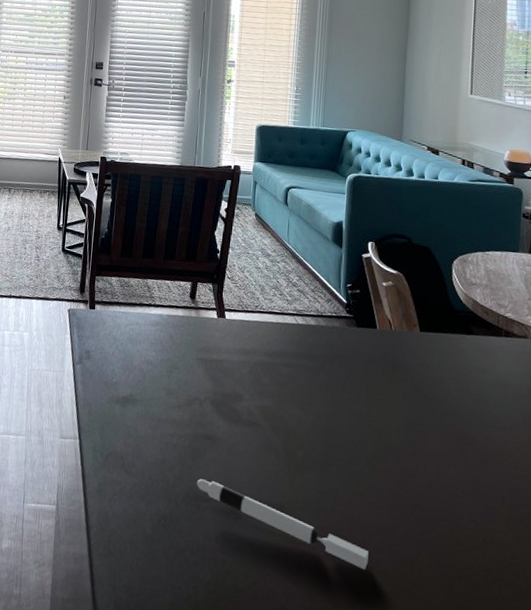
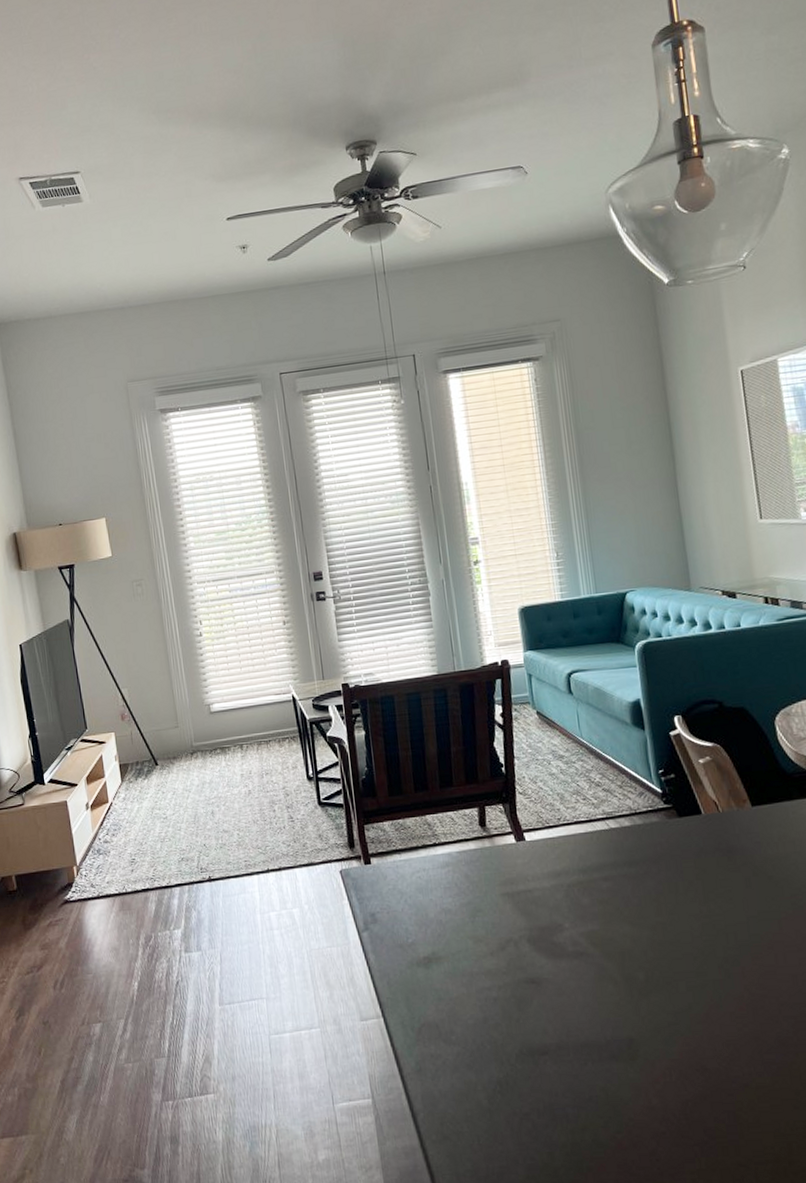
pen: present [196,479,369,570] -> none [528,1029,741,1089]

